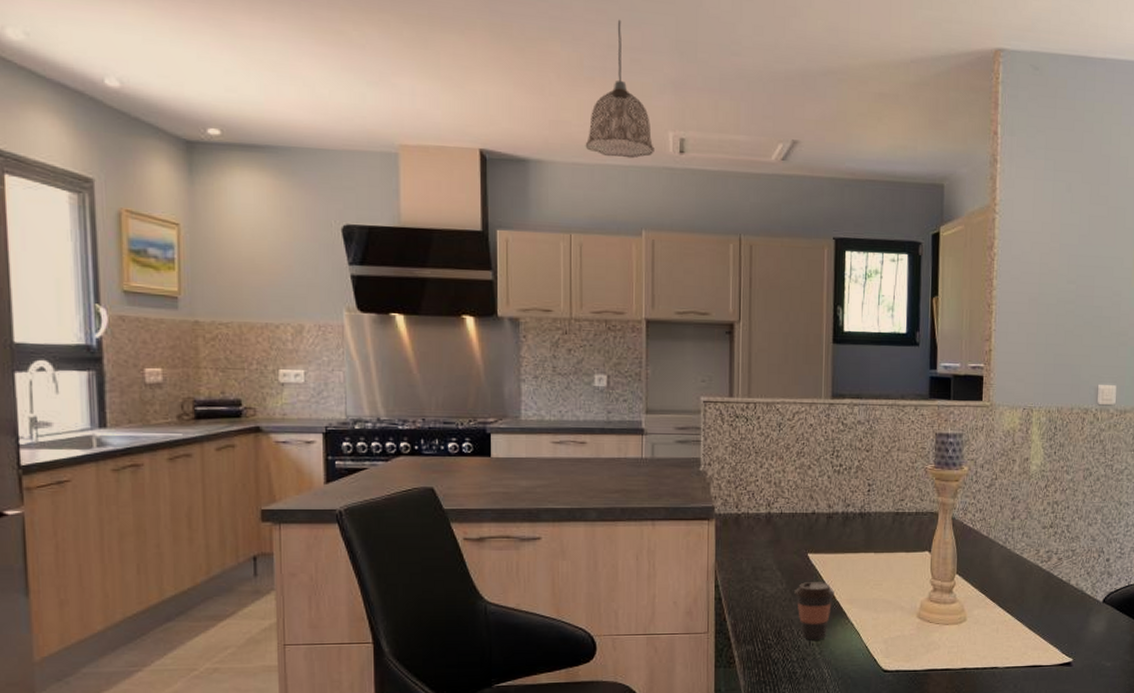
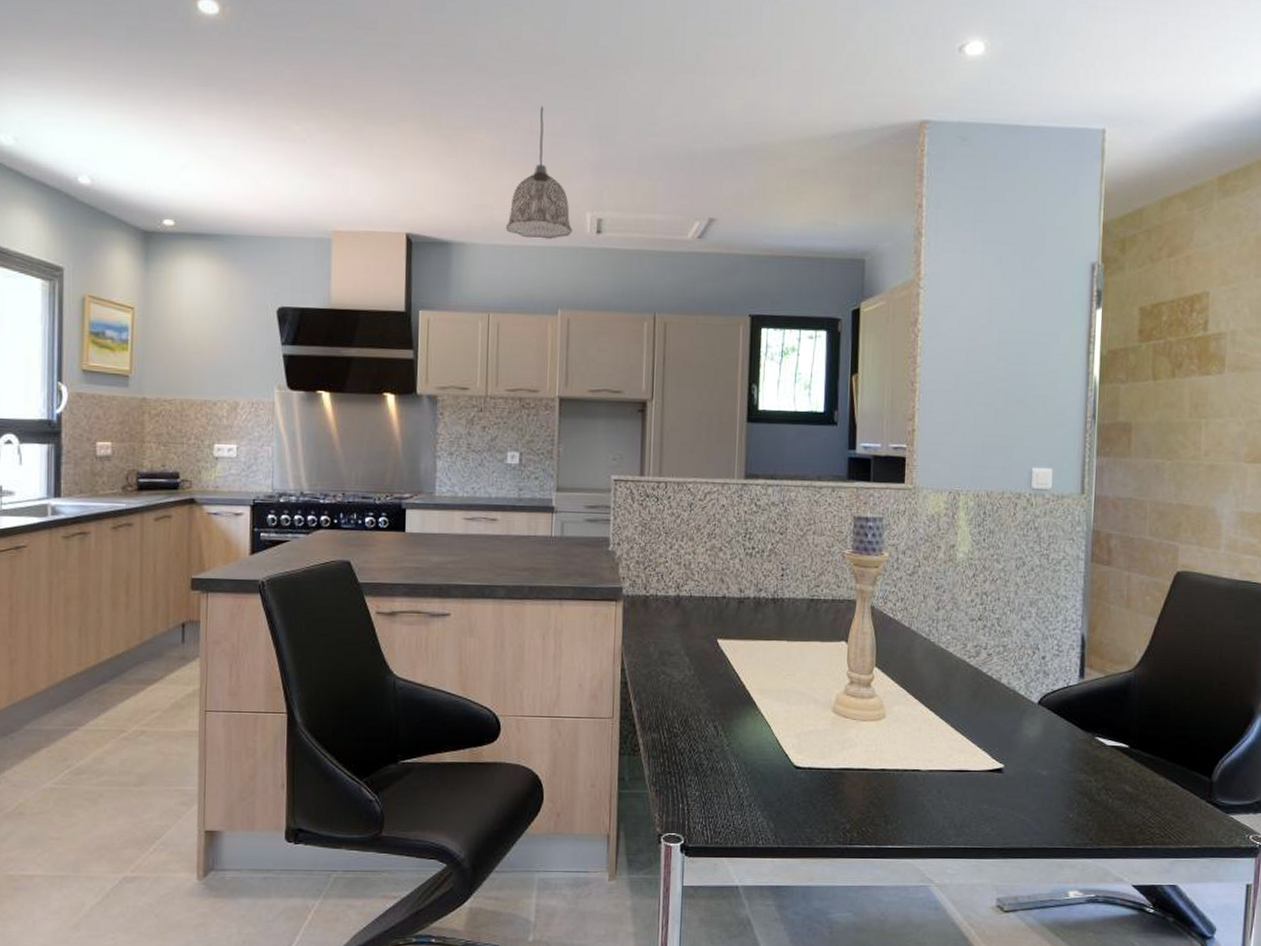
coffee cup: present [794,582,835,640] -> none [702,669,745,731]

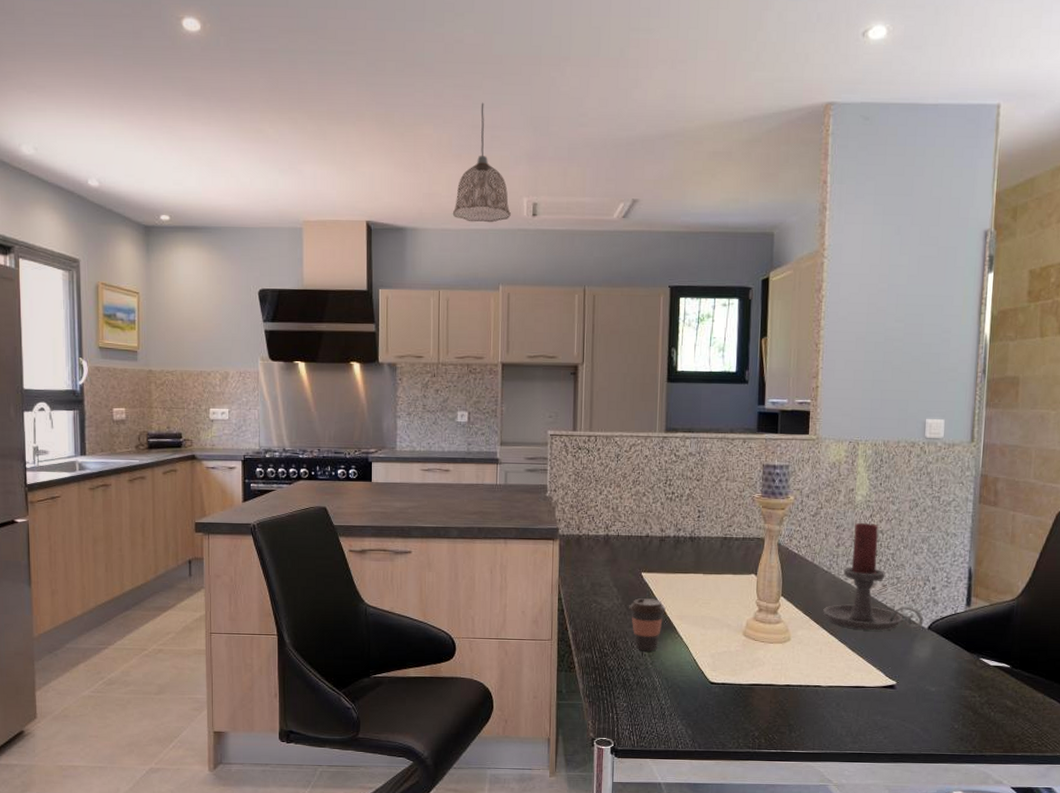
coffee cup: none [702,669,745,731] -> present [629,598,666,652]
candle holder: none [922,583,1033,705] -> present [823,522,924,630]

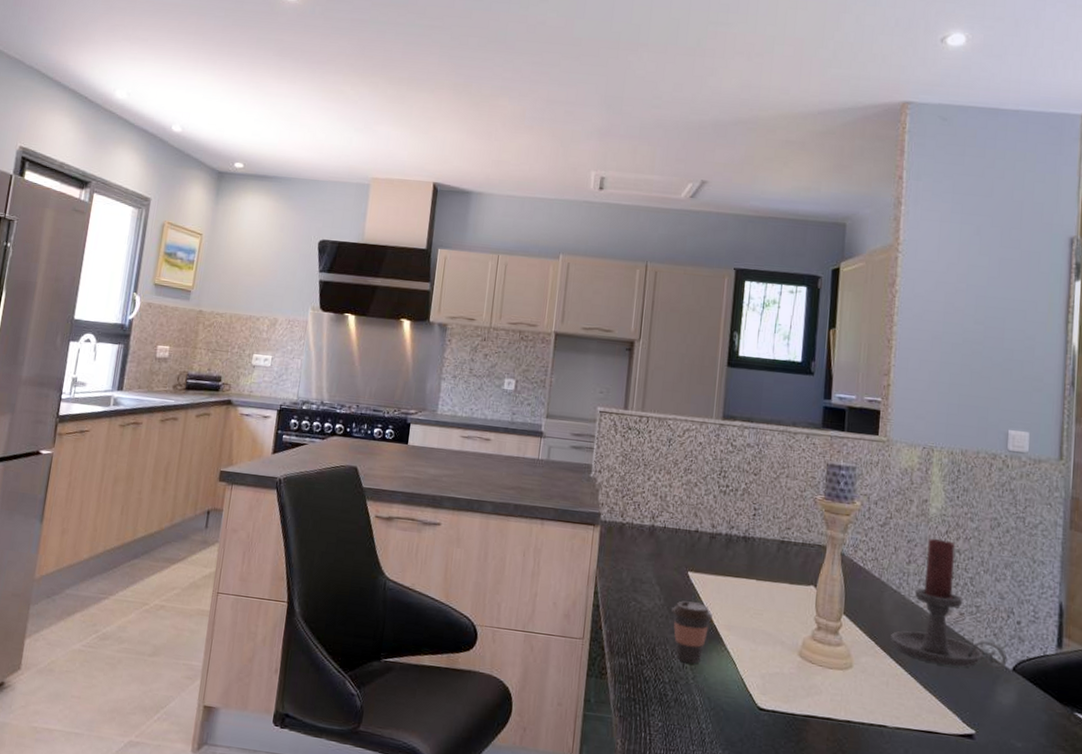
pendant lamp: present [452,102,511,223] -> none [519,79,578,193]

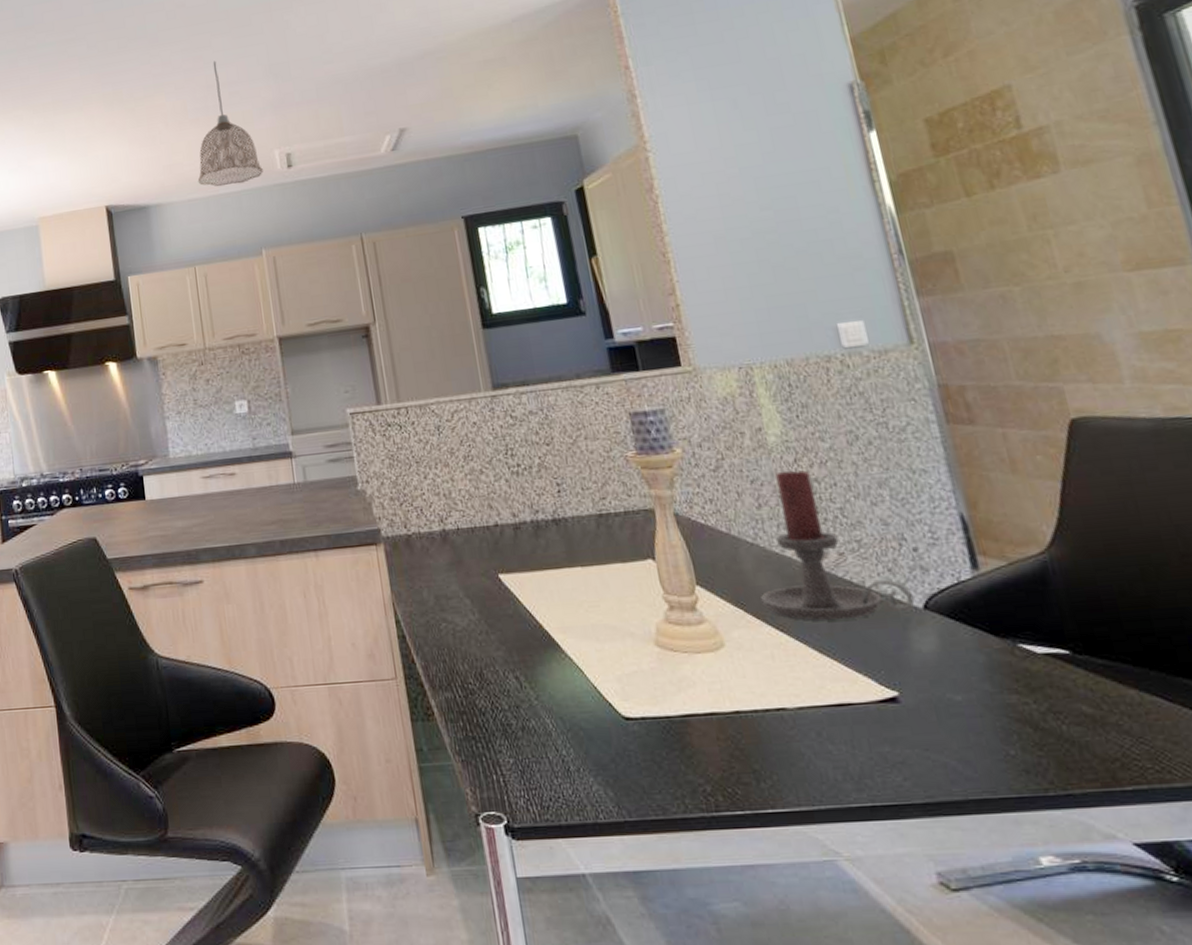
pendant lamp: none [519,79,578,193] -> present [197,60,263,187]
coffee cup: present [671,600,713,664] -> none [490,608,541,682]

